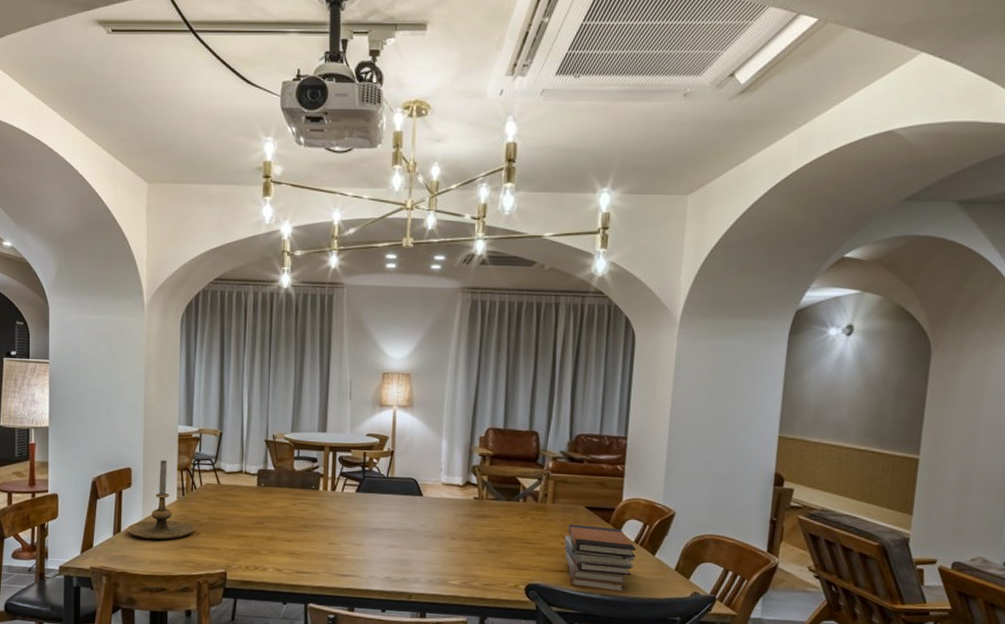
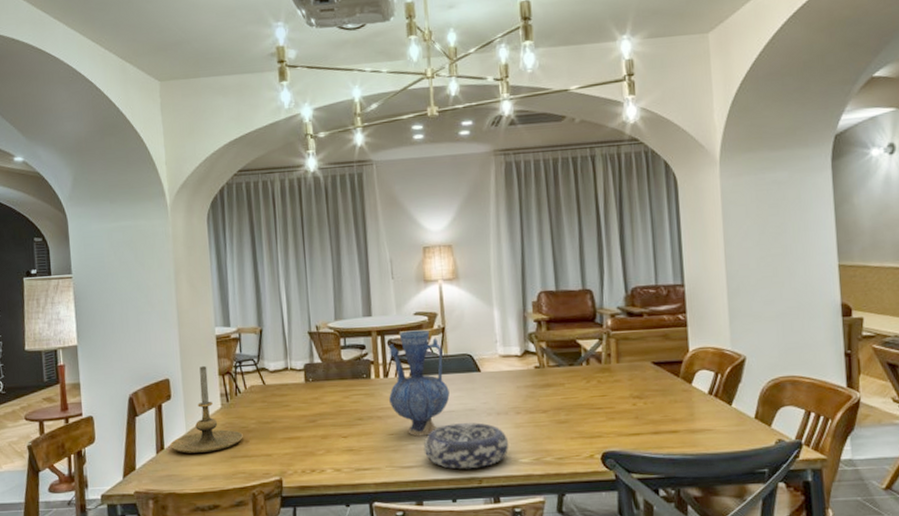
vase: none [334,450,391,549] -> present [388,329,450,437]
decorative bowl: none [360,541,441,585] -> present [423,422,509,470]
book stack: present [564,524,637,593] -> none [635,381,712,450]

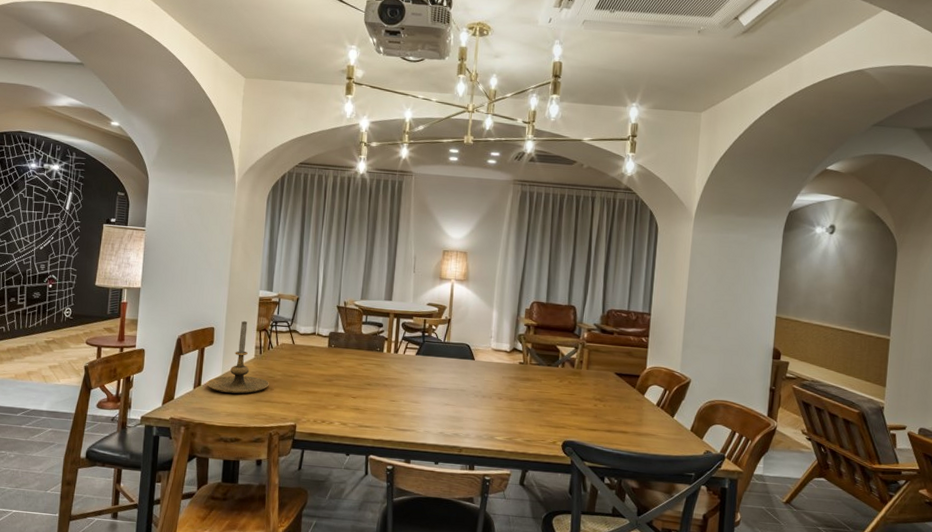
vase: present [388,329,450,437] -> none [396,317,447,407]
decorative bowl: present [423,422,509,470] -> none [418,399,489,440]

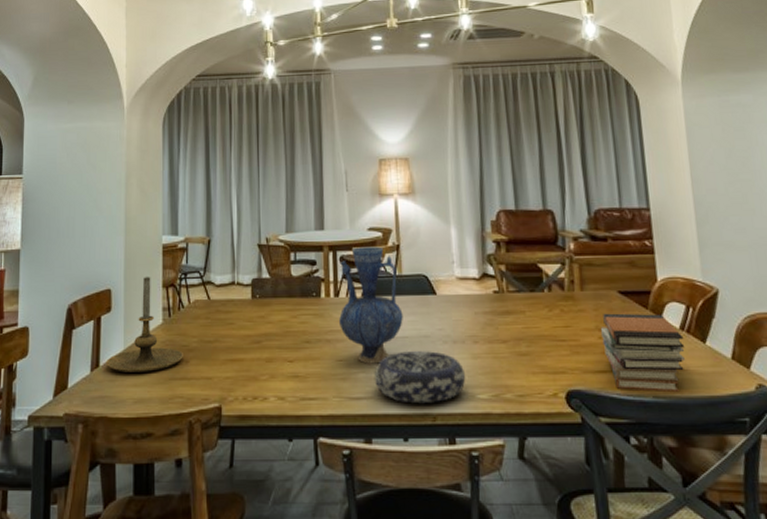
vase: none [396,317,447,407] -> present [339,246,403,364]
decorative bowl: none [418,399,489,440] -> present [374,351,466,404]
book stack: none [596,388,658,451] -> present [601,313,685,393]

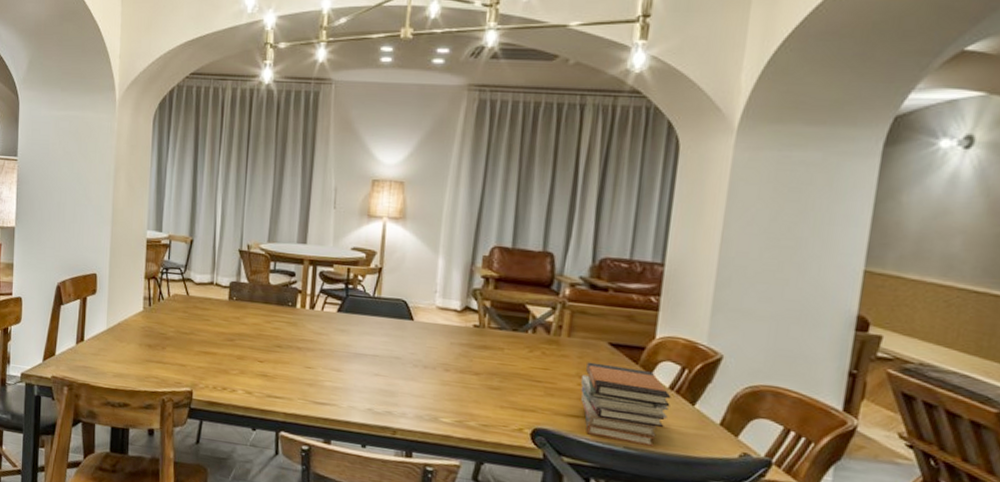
candle holder: present [106,276,183,372] -> none [90,266,160,352]
vase: present [339,246,403,364] -> none [312,264,377,376]
decorative bowl: present [374,351,466,404] -> none [340,368,432,419]

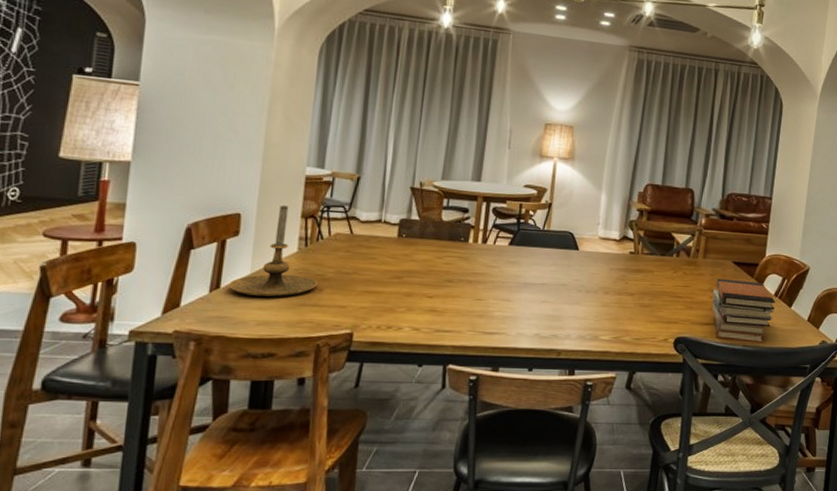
candle holder: none [90,266,160,352] -> present [229,204,317,297]

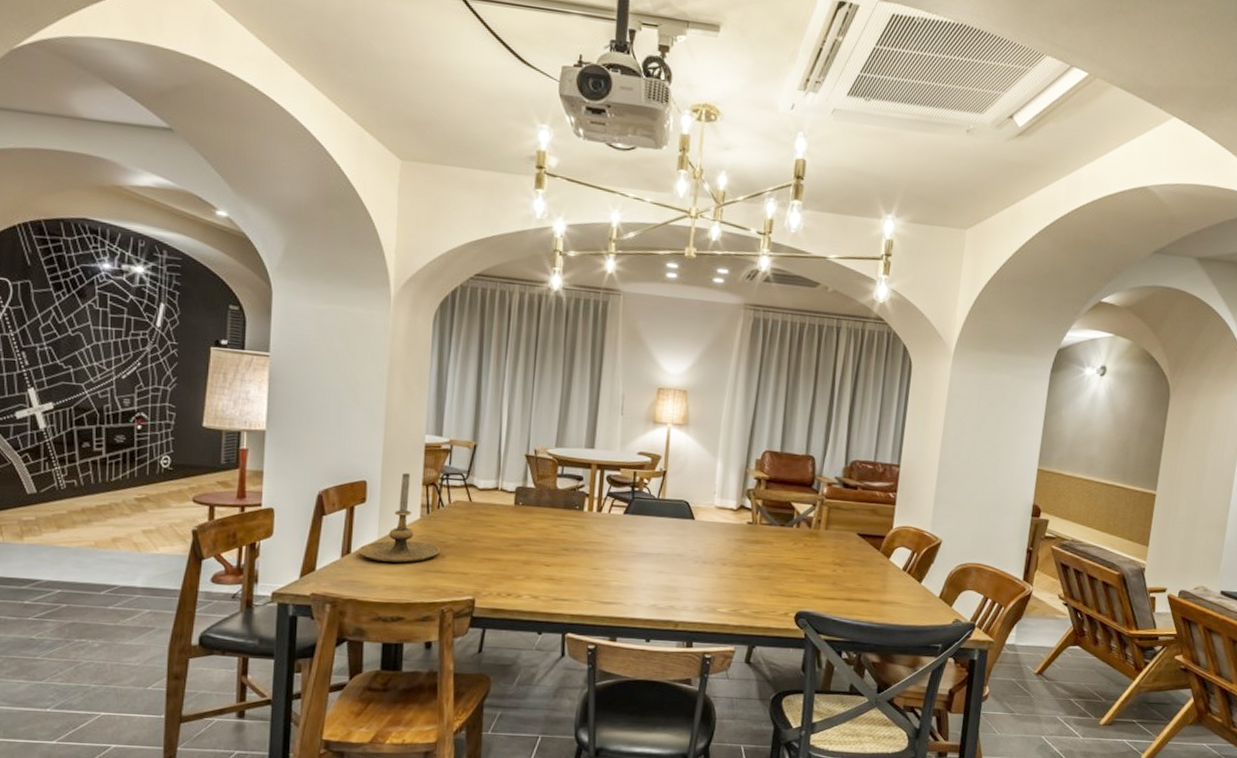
book stack: present [712,278,776,344] -> none [835,551,904,621]

